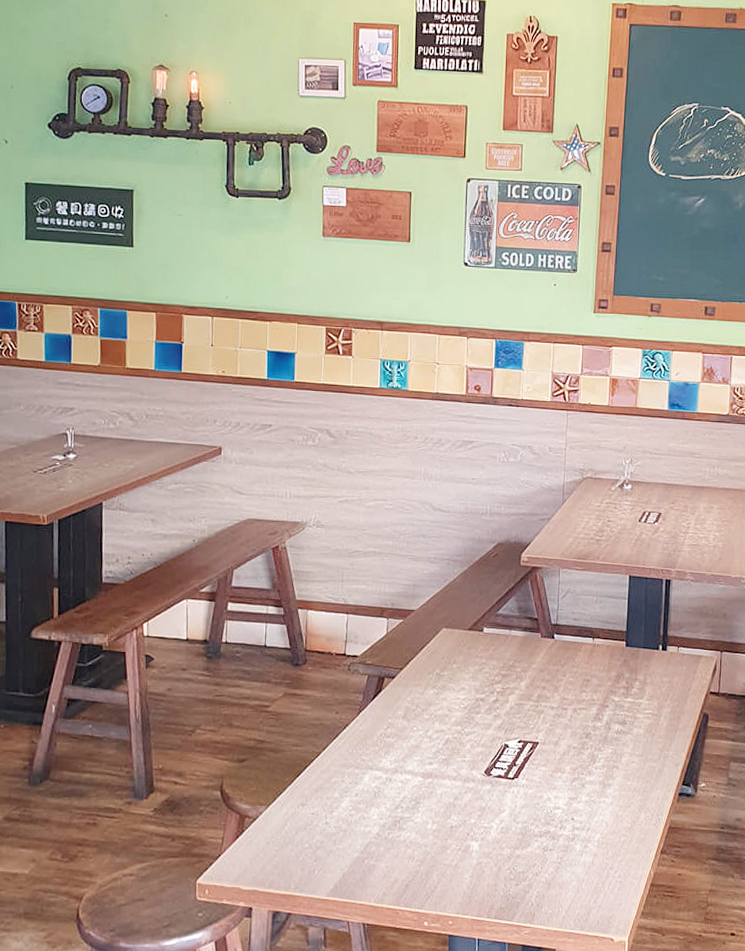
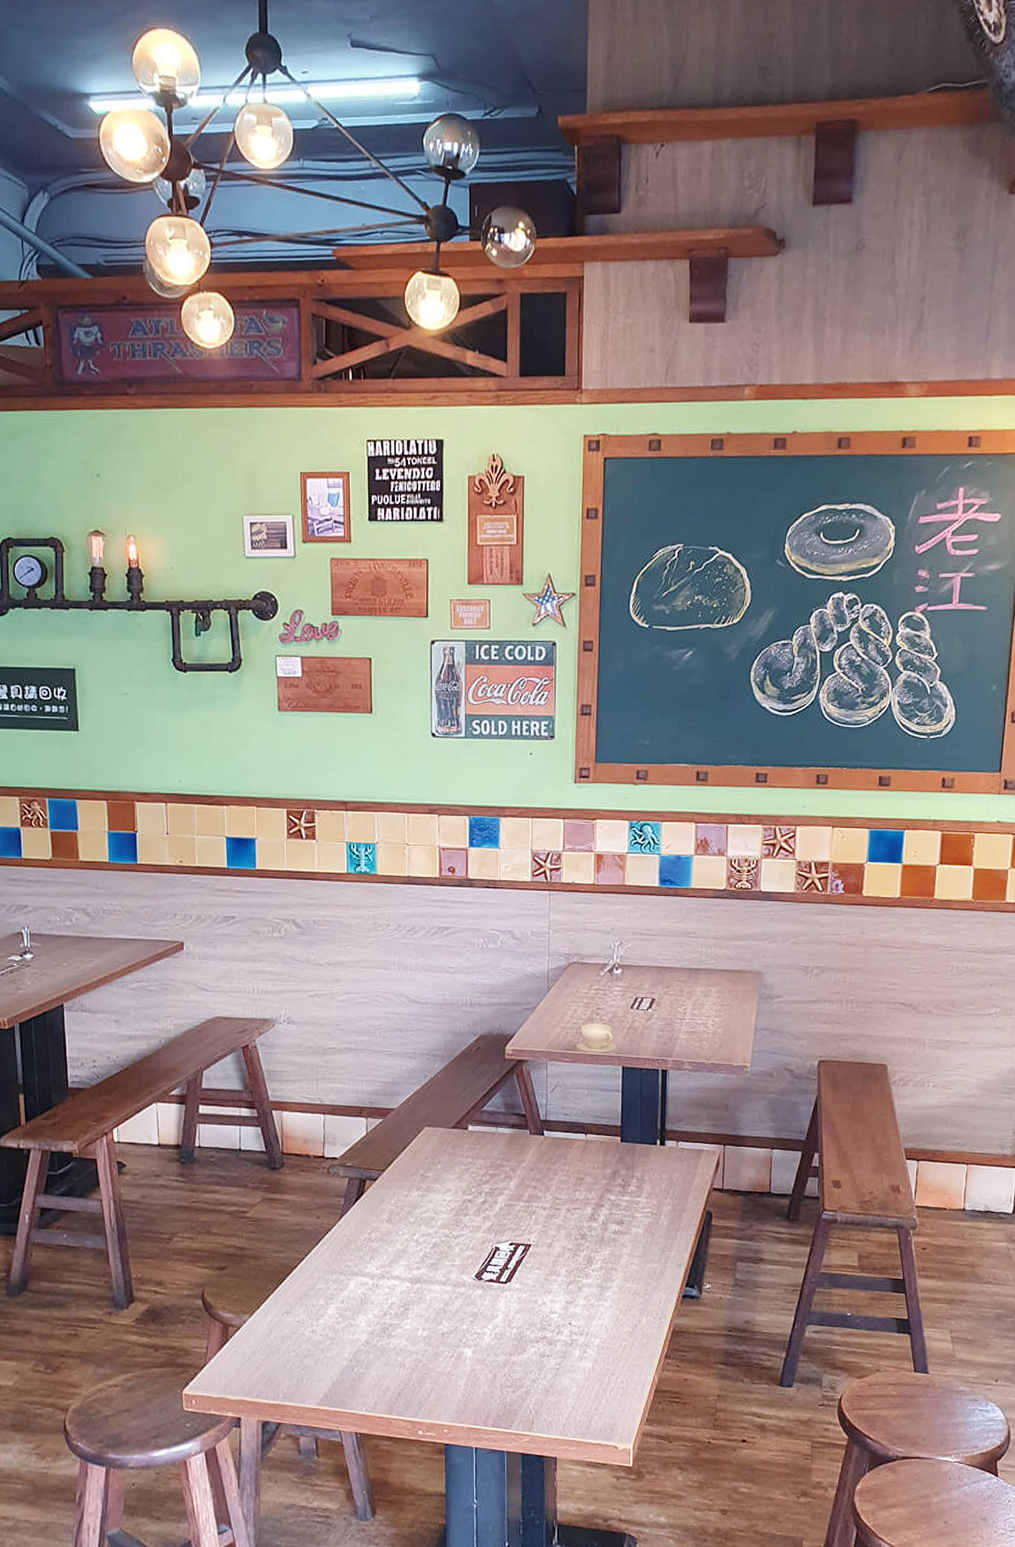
teacup: none [588,534,625,562] -> present [577,1023,617,1053]

